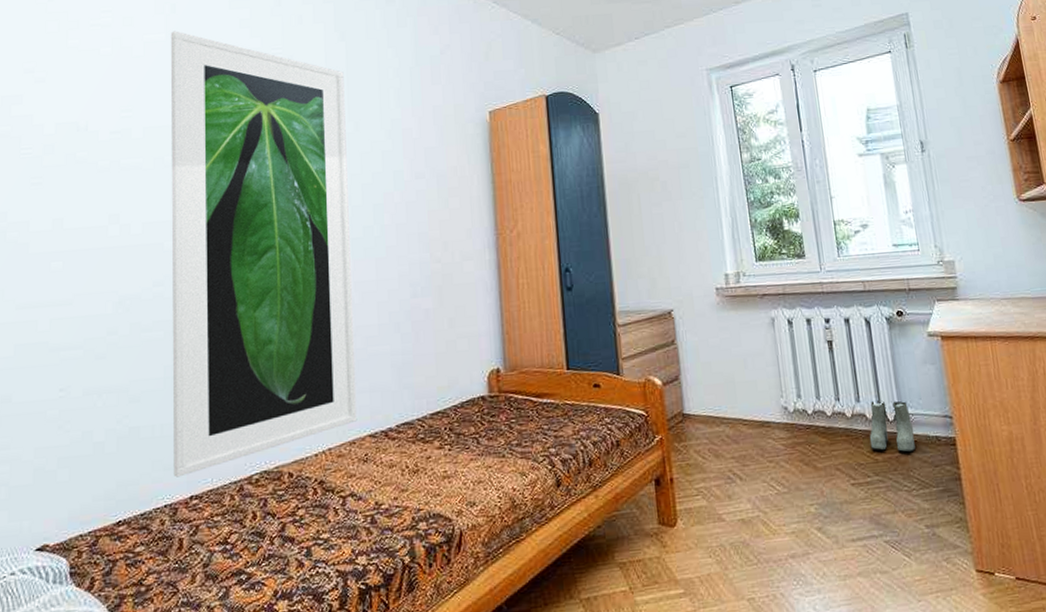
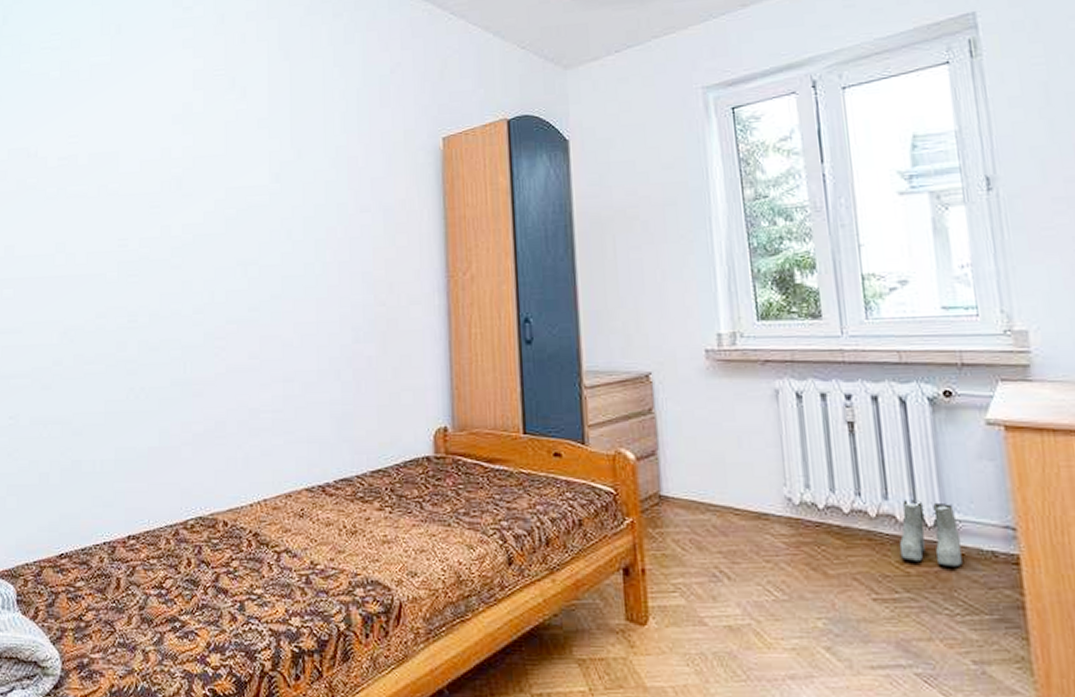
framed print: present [170,31,357,478] -> none [112,52,294,515]

